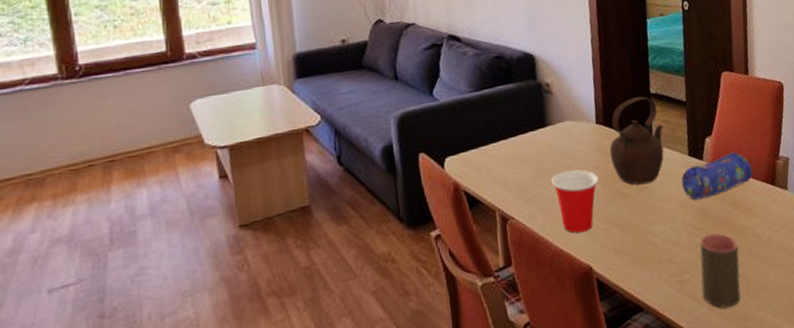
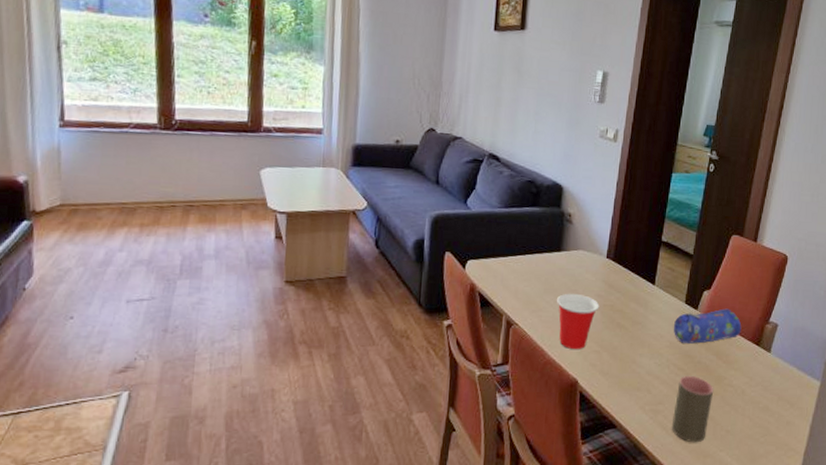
teapot: present [609,96,664,185] -> none [613,241,668,320]

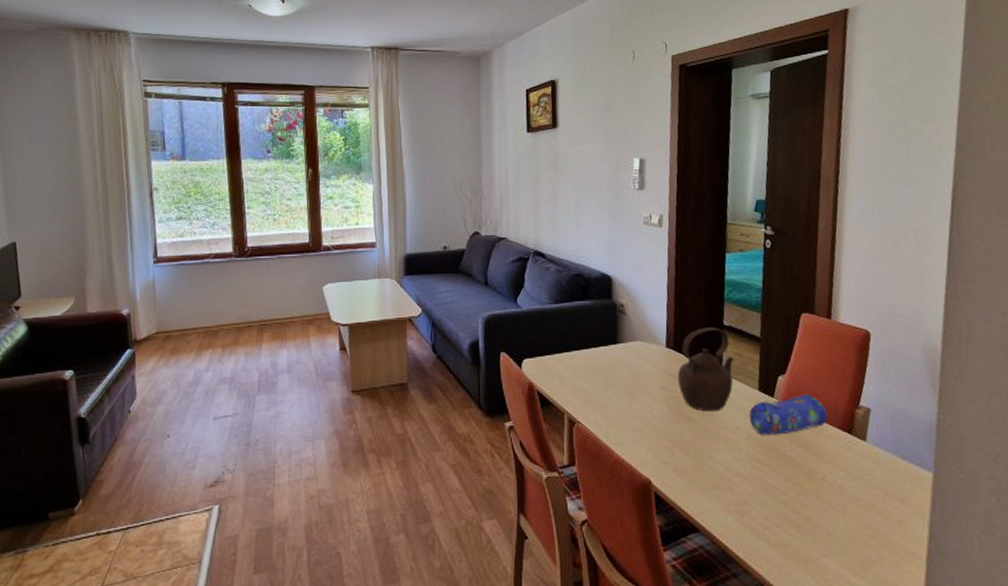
cup: present [556,293,600,350] -> none [617,387,665,448]
teapot: none [613,241,668,320] -> present [677,327,735,412]
cup: present [672,376,714,443] -> none [762,471,806,548]

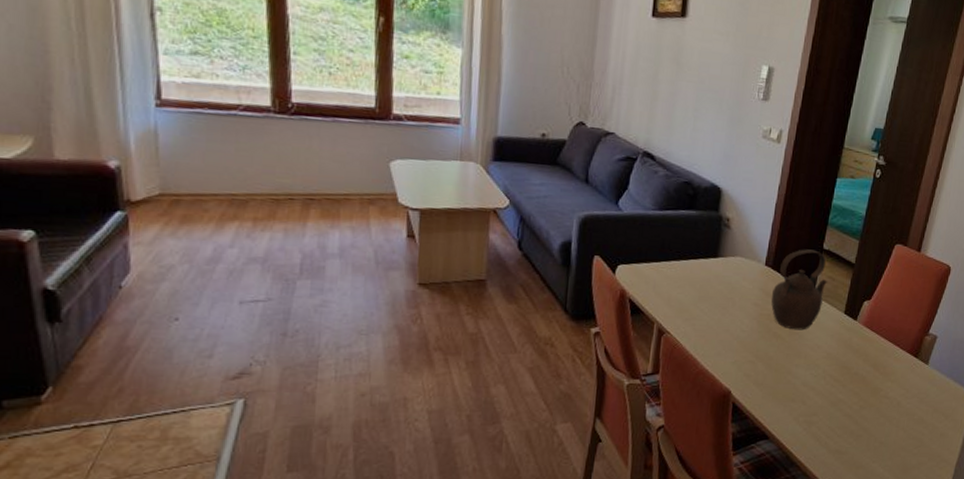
pencil case: present [749,394,828,435] -> none [831,319,901,355]

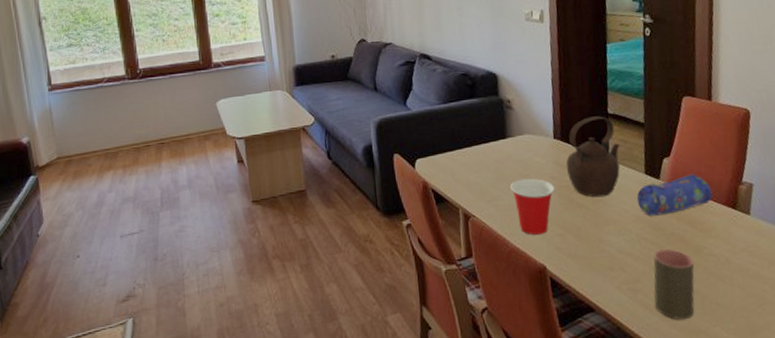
cup: none [711,301,756,360] -> present [509,178,555,236]
cup: none [825,387,870,454] -> present [653,249,695,320]
pencil case: none [831,319,901,355] -> present [637,174,713,216]

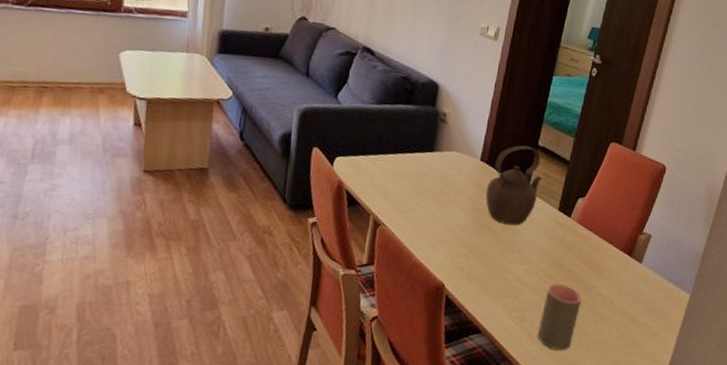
cup: present [509,178,555,236] -> none [426,195,471,254]
pencil case: present [637,174,713,216] -> none [545,217,615,252]

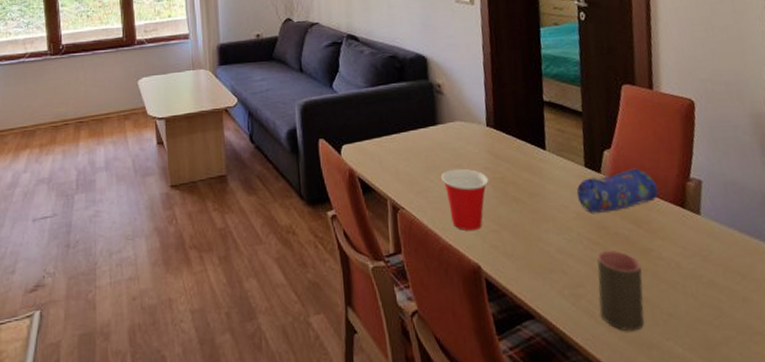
cup: none [426,195,471,254] -> present [440,168,489,232]
teapot: present [485,145,543,226] -> none [500,103,558,191]
pencil case: none [545,217,615,252] -> present [577,168,659,213]

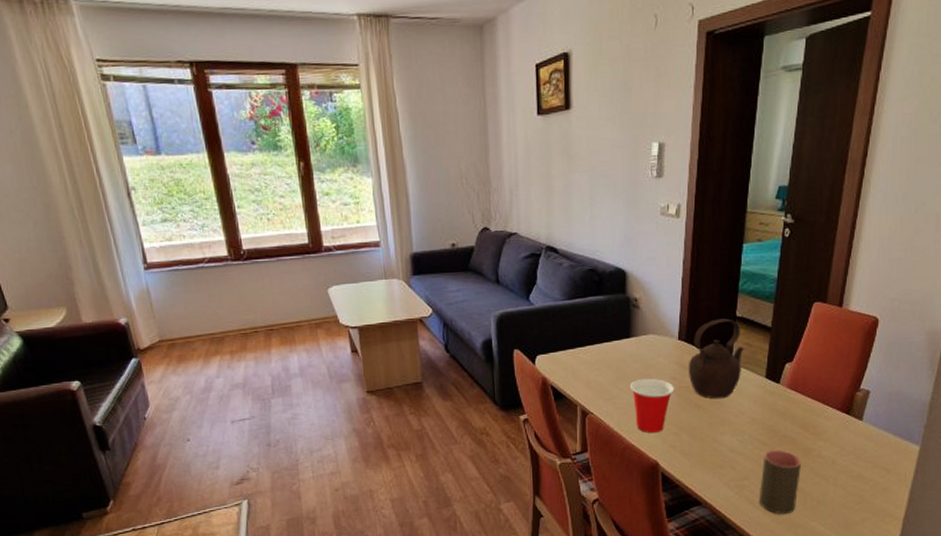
teapot: none [500,103,558,191] -> present [688,318,745,399]
pencil case: present [577,168,659,213] -> none [755,379,829,418]

